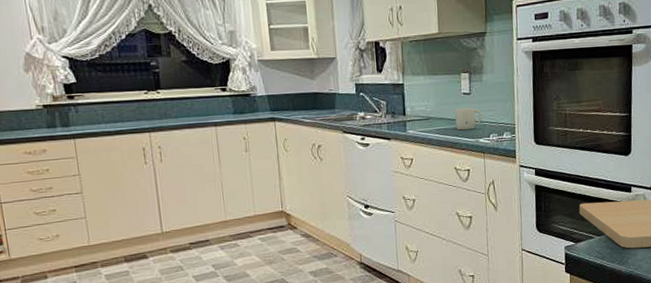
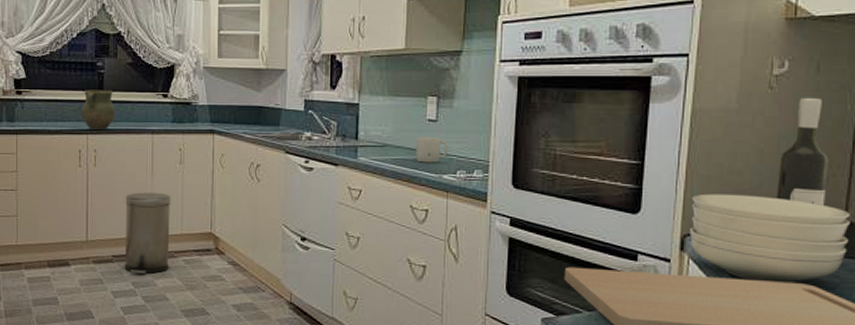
ceramic jug: none [139,88,176,128] -> present [81,90,115,131]
pedal bin: none [195,180,247,257] -> present [124,192,171,275]

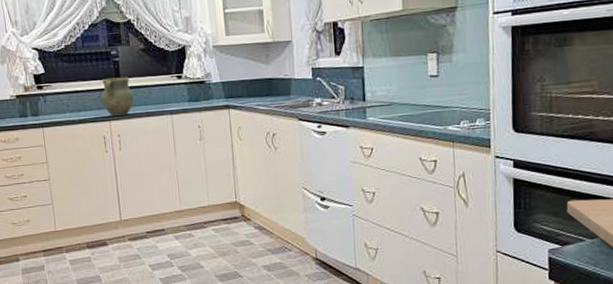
pedal bin: present [124,192,171,275] -> none [152,169,201,247]
mug: present [415,137,449,163] -> none [419,91,452,117]

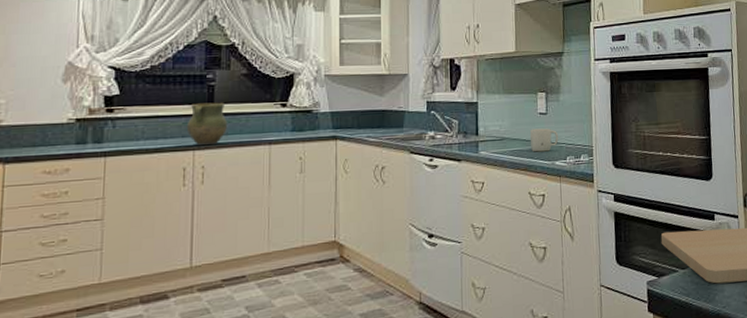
mug: none [419,91,452,117] -> present [529,128,559,152]

